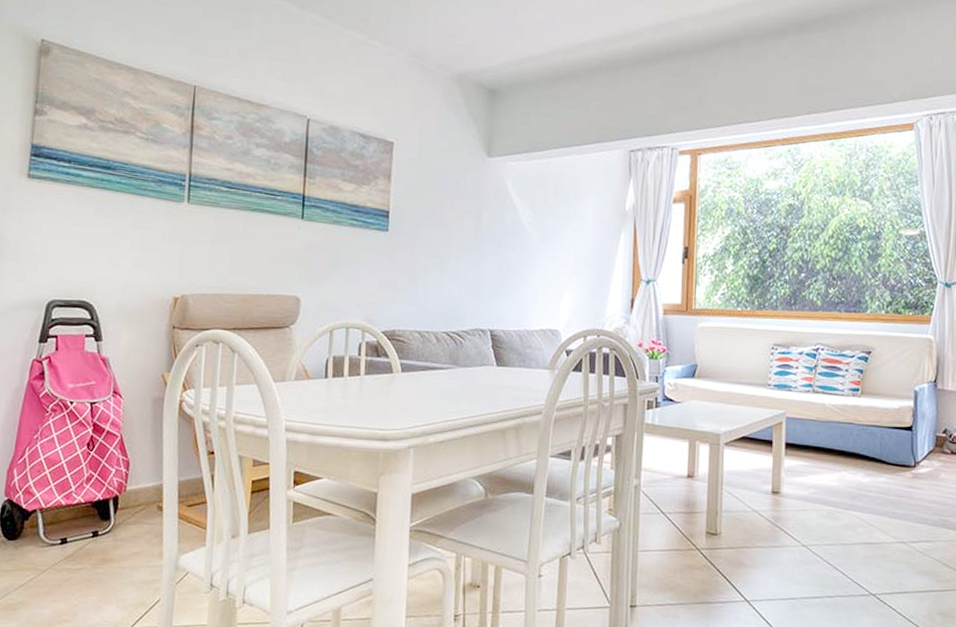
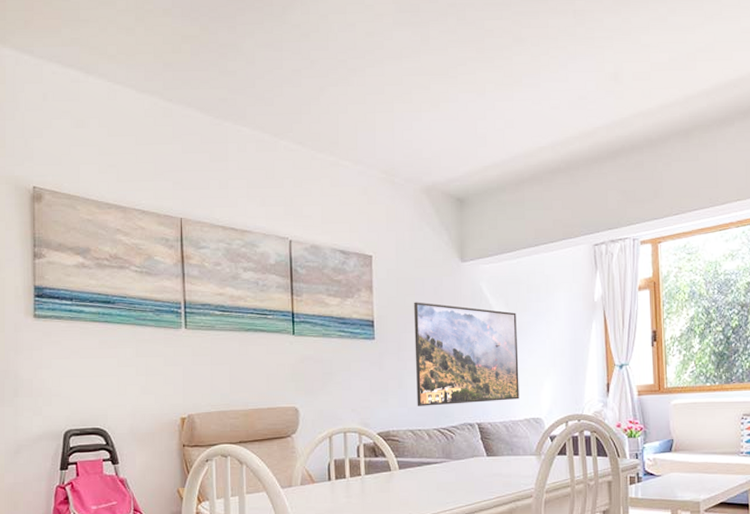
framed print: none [427,195,541,308] -> present [414,302,519,406]

